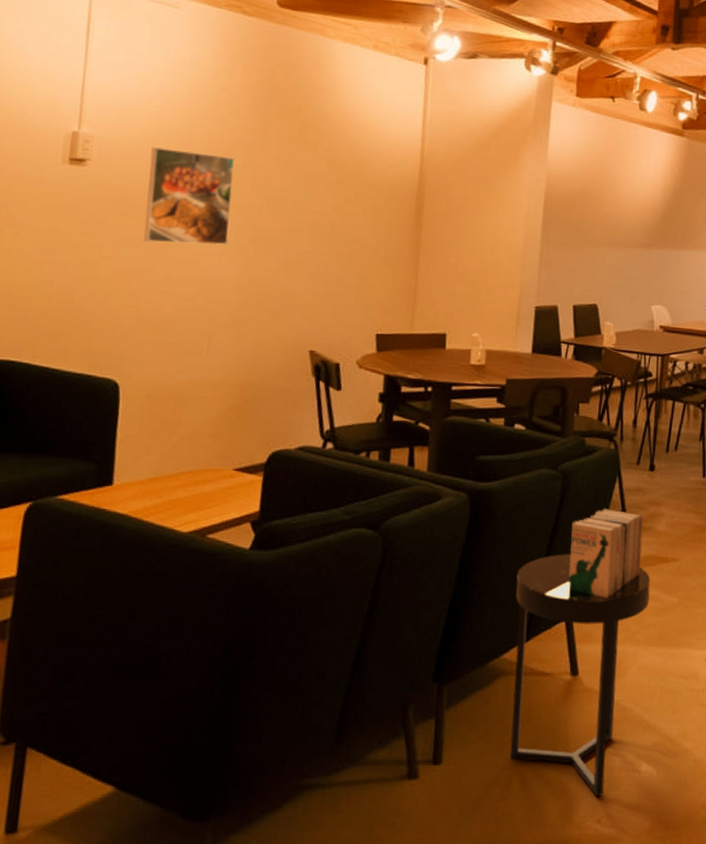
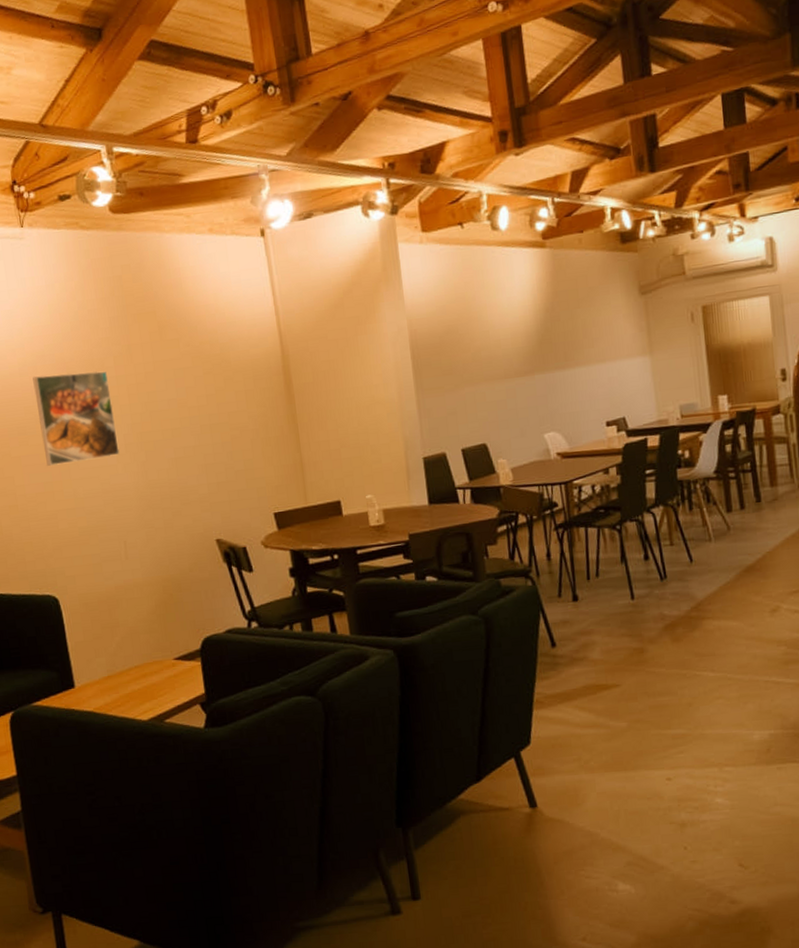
side table: present [510,554,651,797] -> none [457,694,597,918]
books: present [568,508,643,599] -> none [502,645,583,732]

